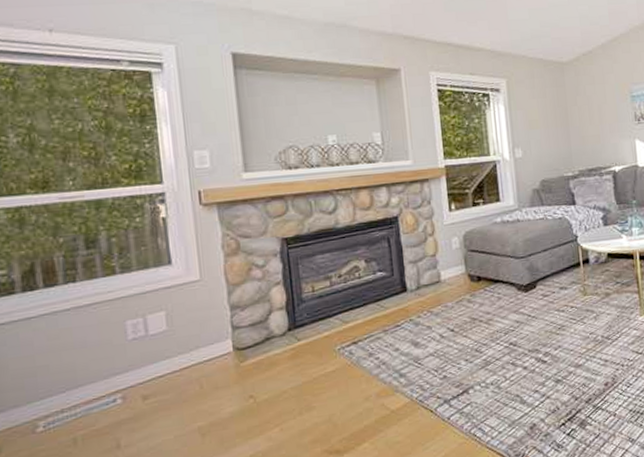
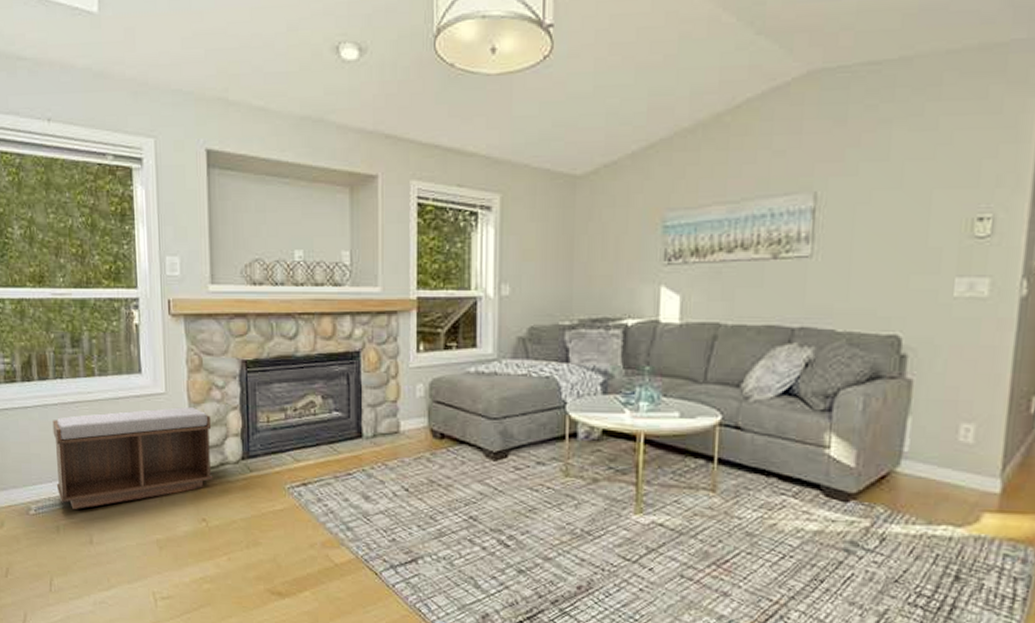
bench: none [64,289,259,416] -> present [52,407,213,509]

